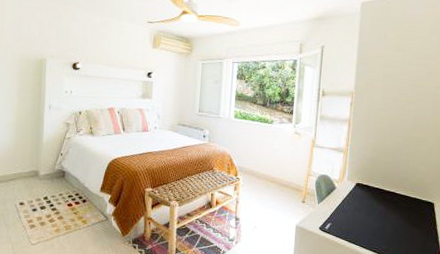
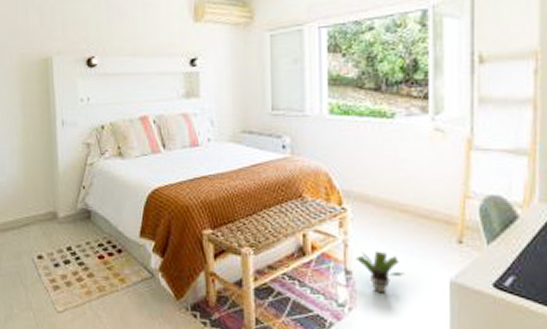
potted plant: none [243,205,271,233] -> present [356,250,405,294]

